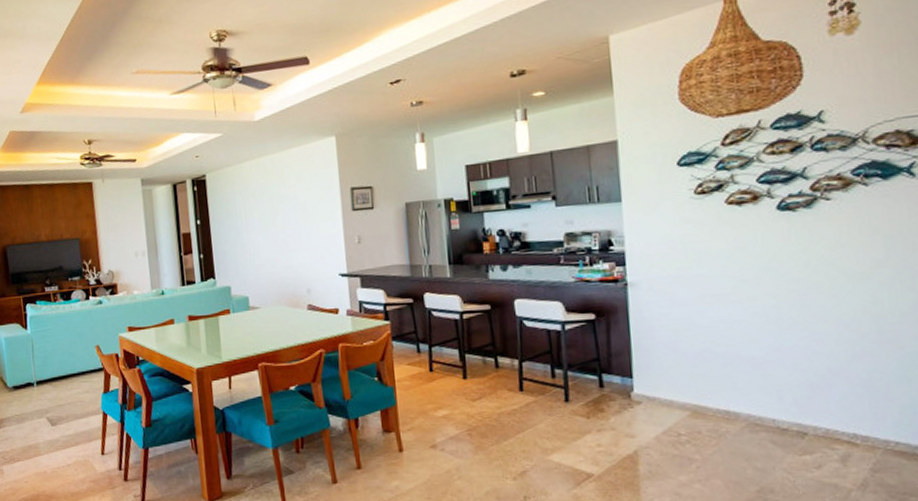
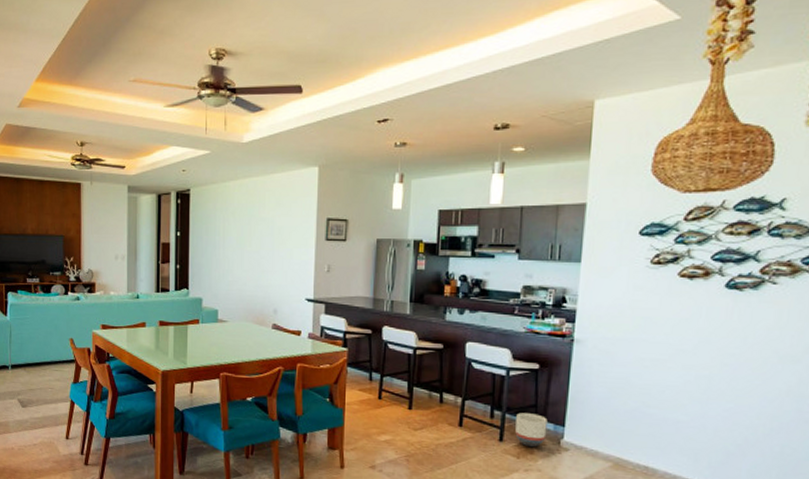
planter: none [579,367,615,405] -> present [515,412,548,448]

